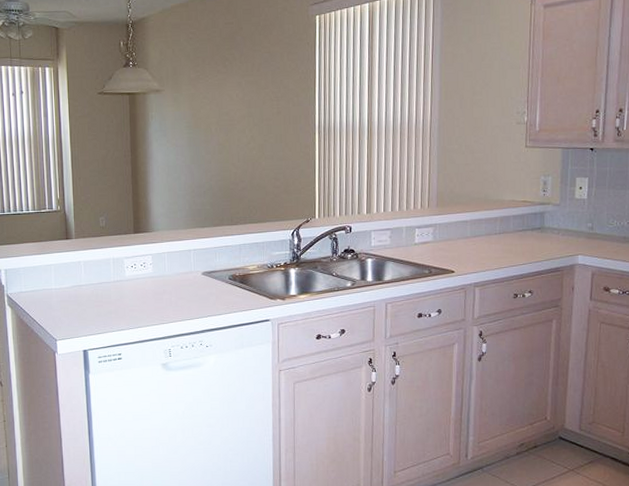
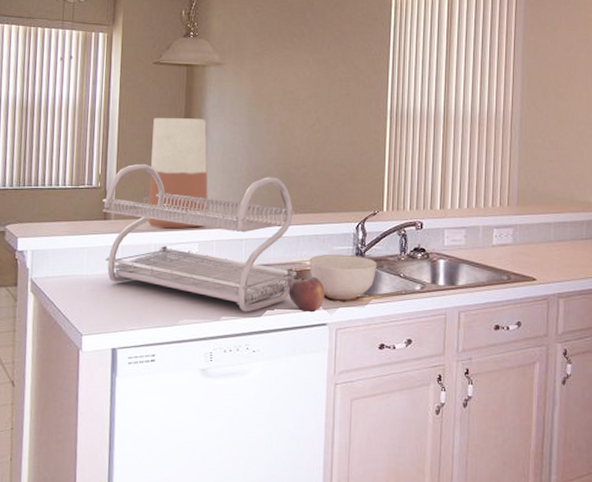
dish rack: none [62,187,240,314] -> present [101,163,296,312]
vase: none [102,143,159,244] -> present [147,118,209,229]
fruit: none [234,279,266,311] -> present [288,276,325,313]
bowl: none [251,258,312,299] -> present [309,254,378,301]

